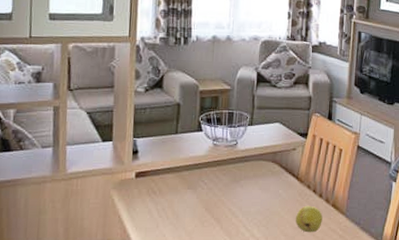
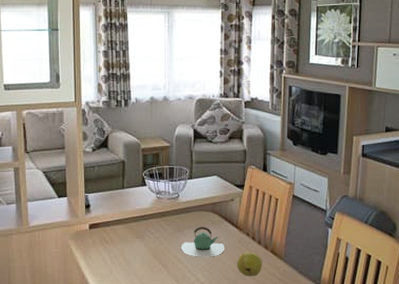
teapot: none [237,177,284,211] -> present [181,227,225,257]

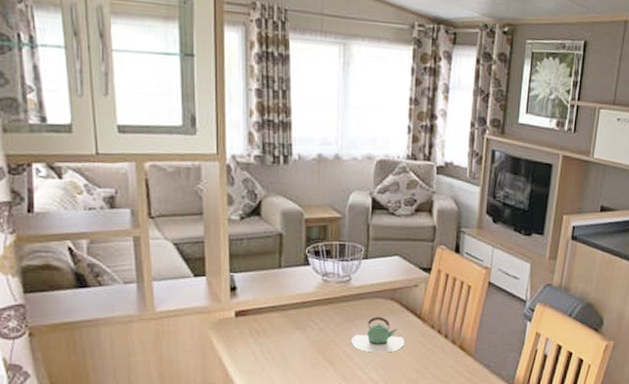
fruit: present [237,252,262,277] -> none [418,347,448,376]

